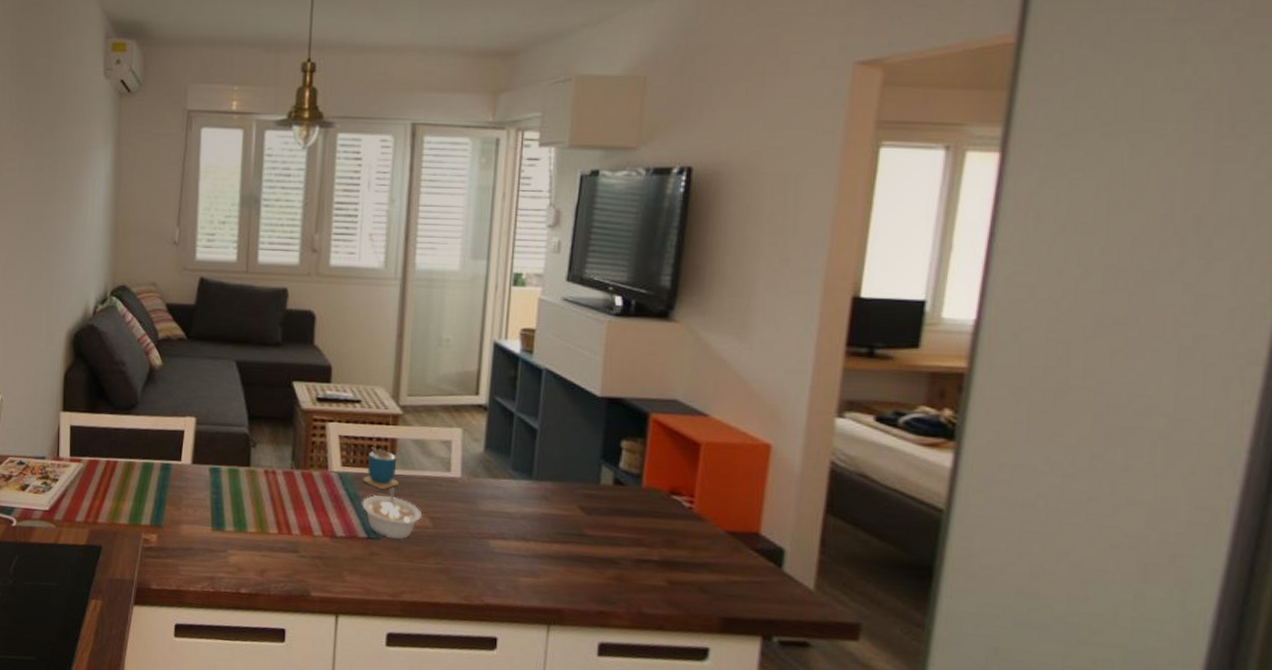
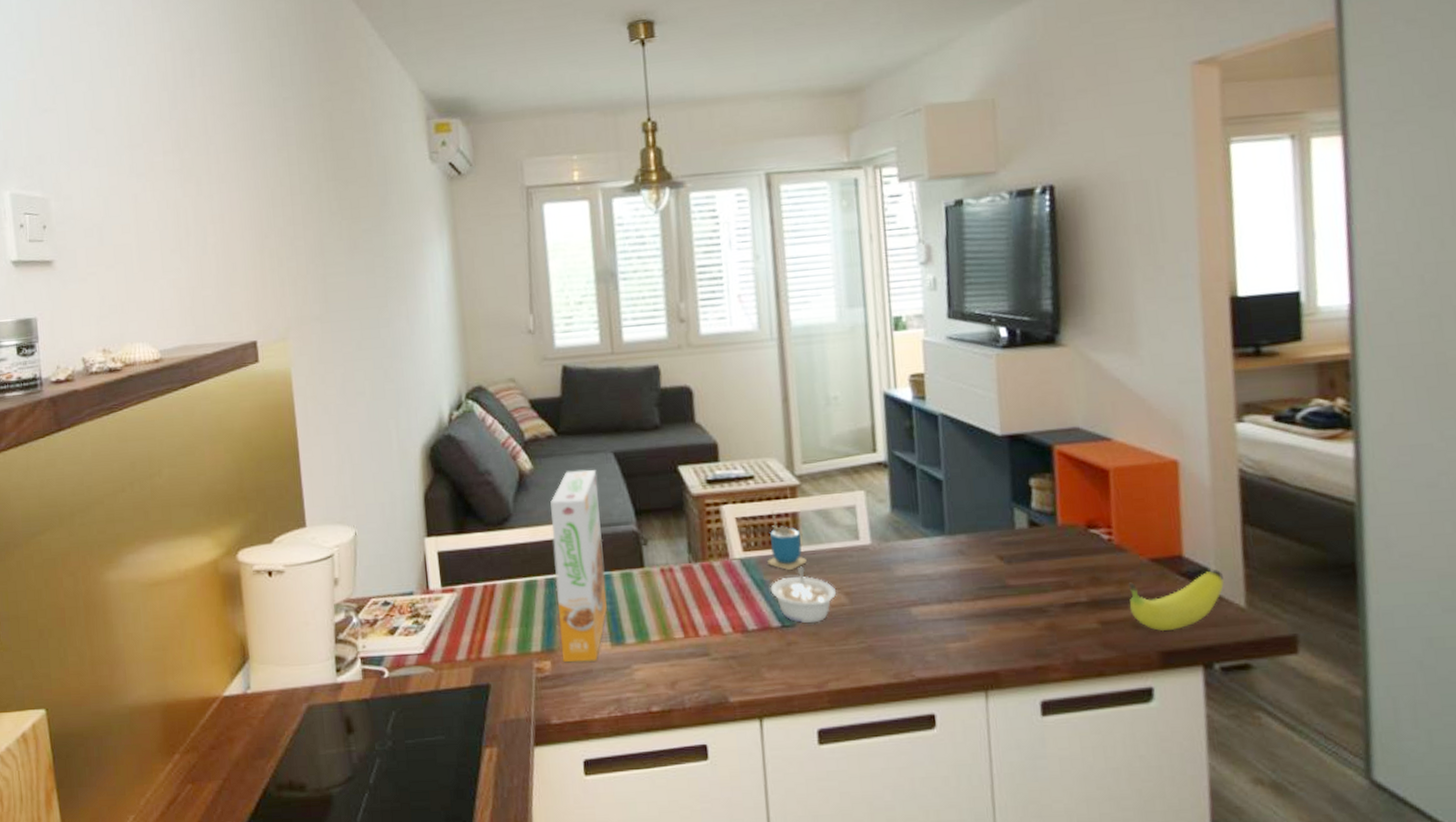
cereal box: none [167,371,219,541] -> present [550,469,607,663]
fruit: none [699,550,798,600] -> present [1128,570,1225,632]

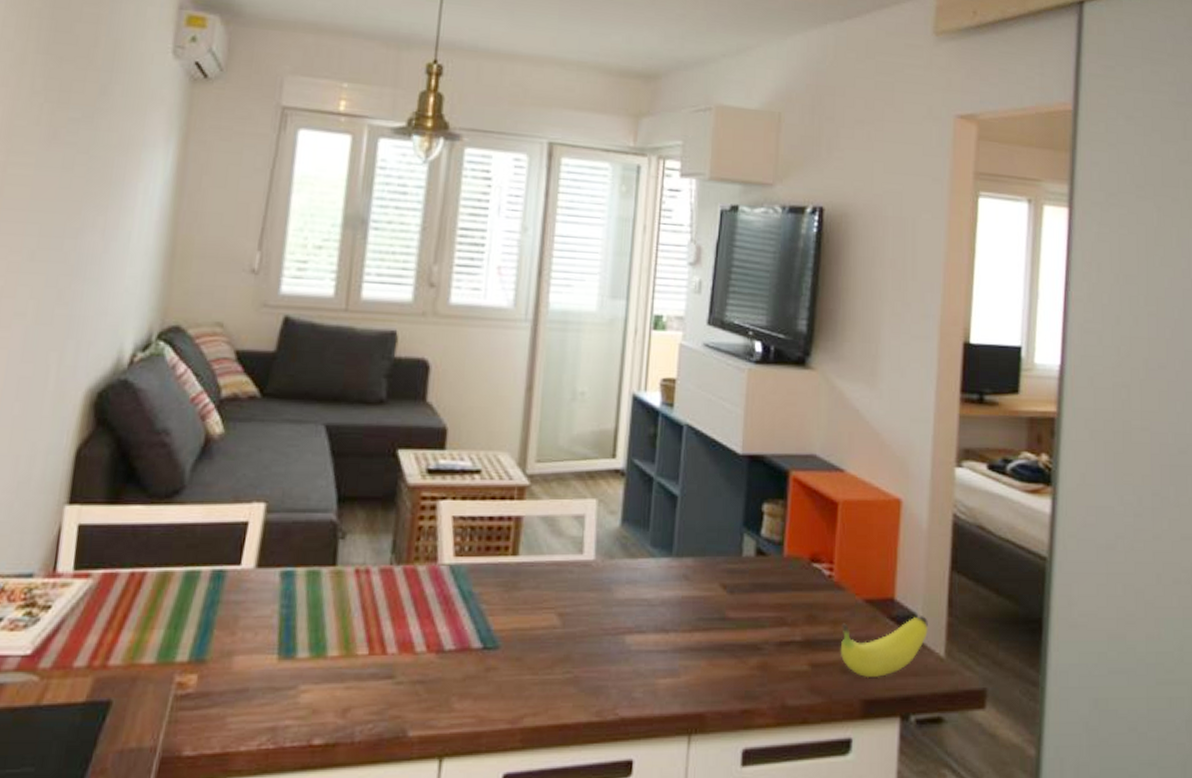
cereal box: present [550,469,607,663] -> none [213,441,301,678]
cup: present [767,511,807,570] -> none [479,512,523,582]
legume: present [770,566,837,624] -> none [477,579,550,647]

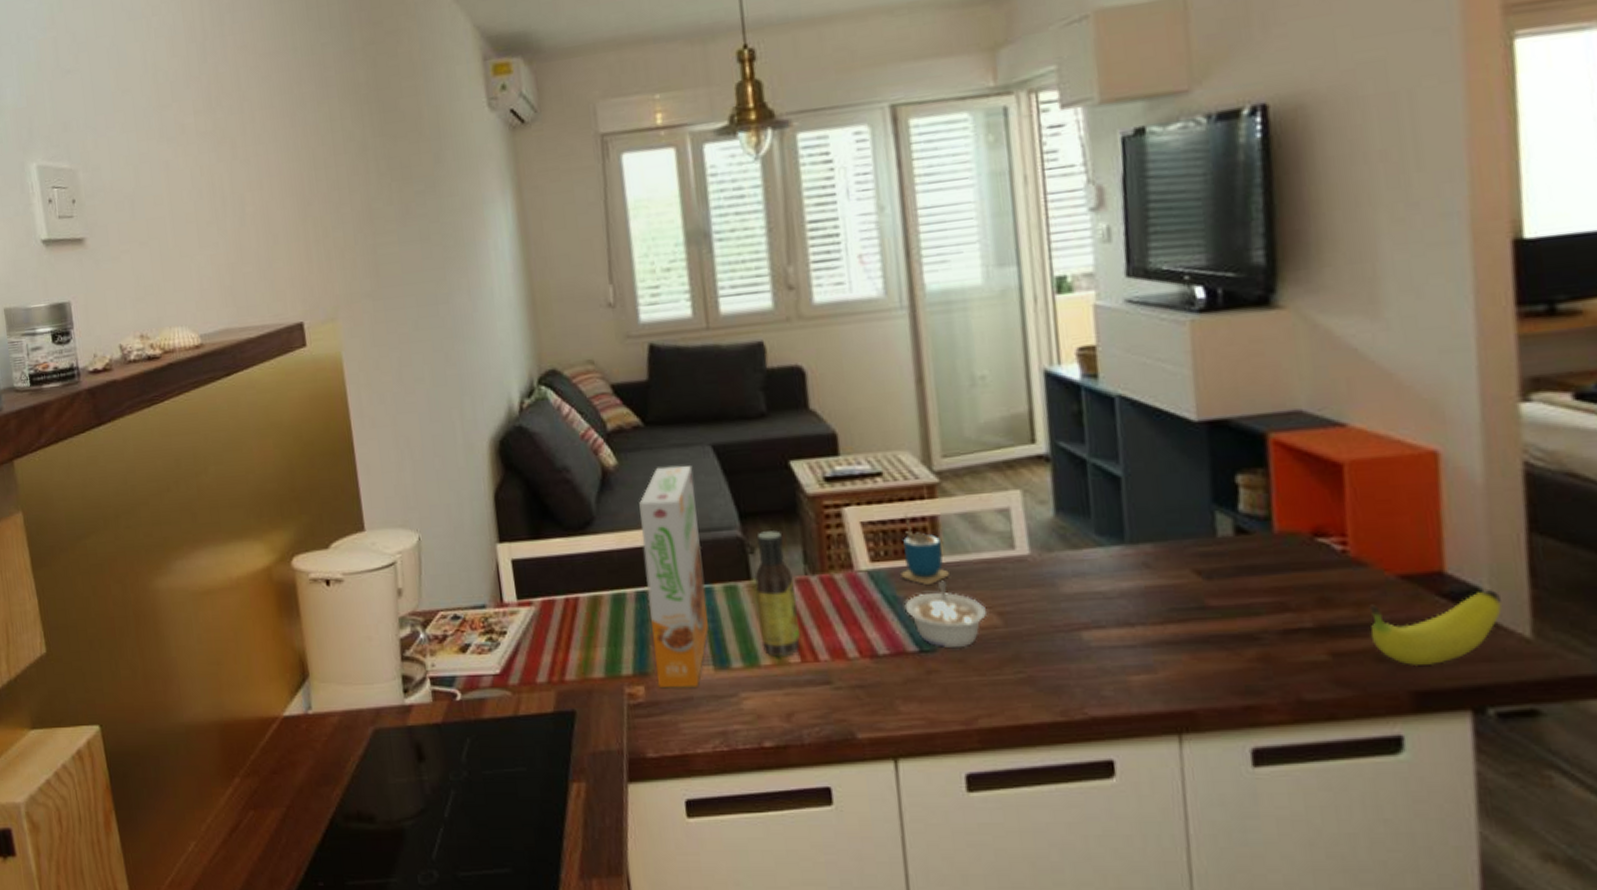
cereal box: none [213,441,301,678] -> present [639,465,709,689]
sauce bottle: none [332,517,378,647] -> present [754,530,800,657]
legume: none [477,579,550,647] -> present [904,580,988,649]
cup: none [479,512,523,582] -> present [901,514,949,585]

